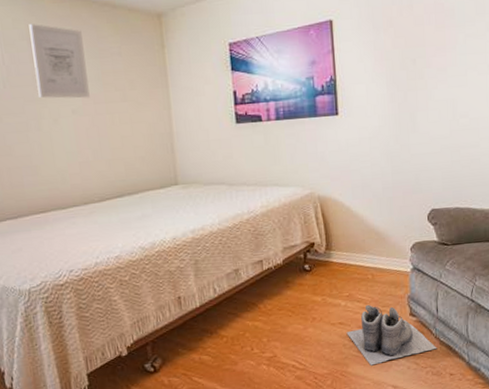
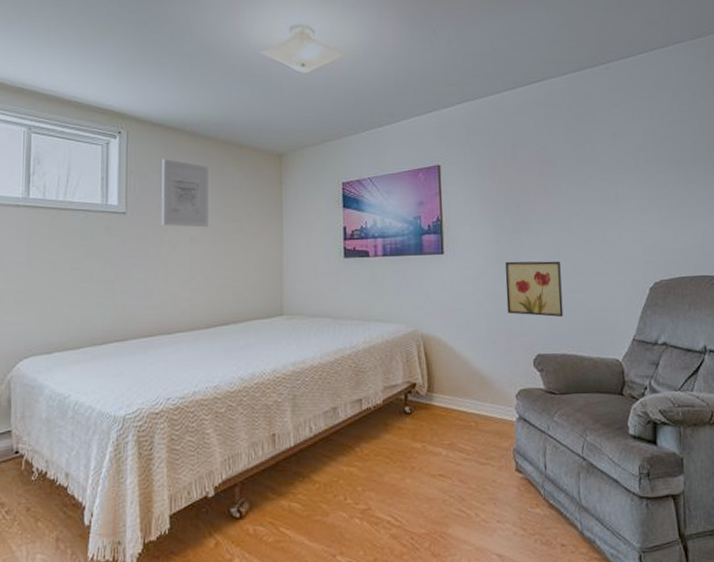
boots: present [346,304,437,366] -> none [447,455,546,528]
wall art: none [400,116,457,173] -> present [504,261,564,318]

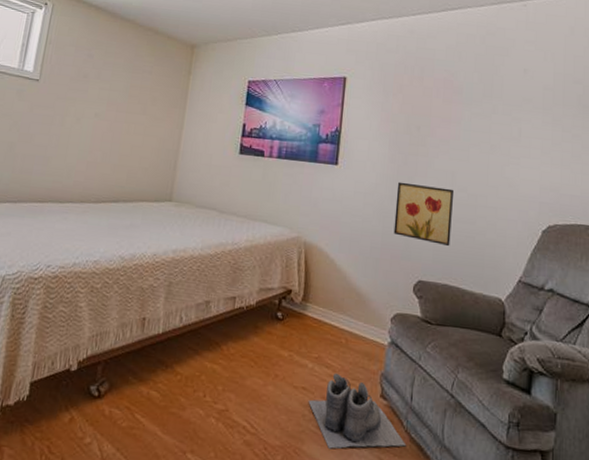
wall art: present [162,159,209,228] -> none [71,34,123,106]
boots: none [447,455,546,528] -> present [308,372,407,449]

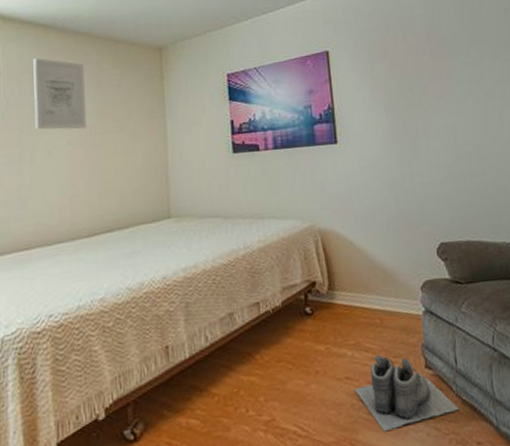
wall art: none [71,34,123,106] -> present [33,58,87,130]
wall art: present [393,181,455,247] -> none [401,144,465,203]

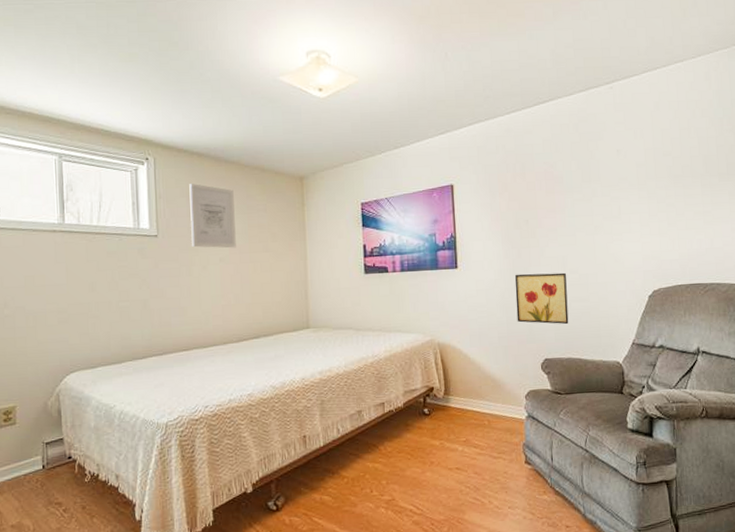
boots: present [354,354,460,432] -> none [463,450,553,514]
wall art: none [401,144,465,203] -> present [514,272,569,325]

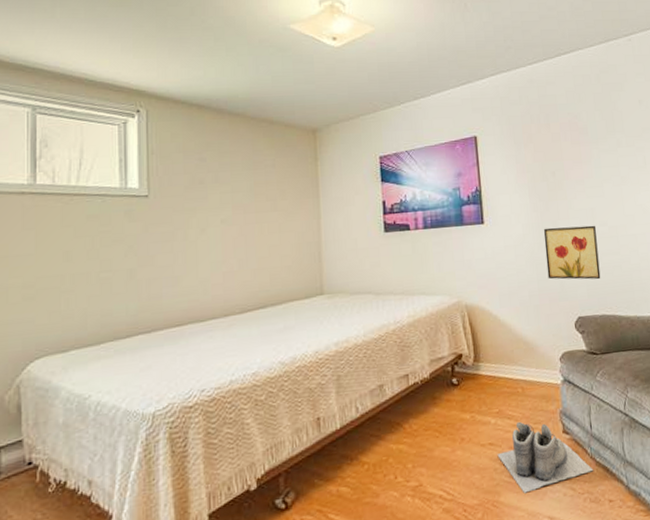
wall art: present [189,184,236,248] -> none [187,138,240,208]
boots: none [463,450,553,514] -> present [497,421,594,494]

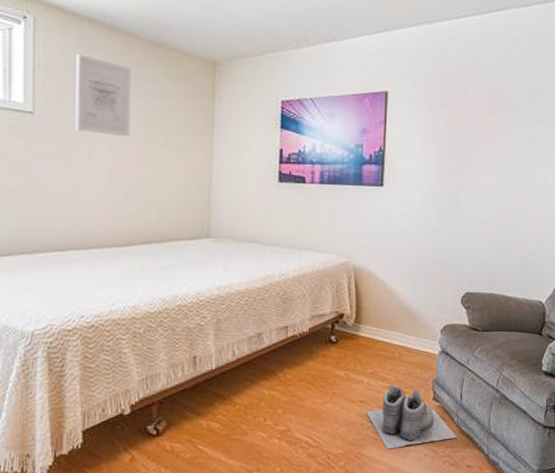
wall art: none [187,138,240,208] -> present [76,54,131,137]
wall art: present [543,225,601,280] -> none [441,199,500,258]

